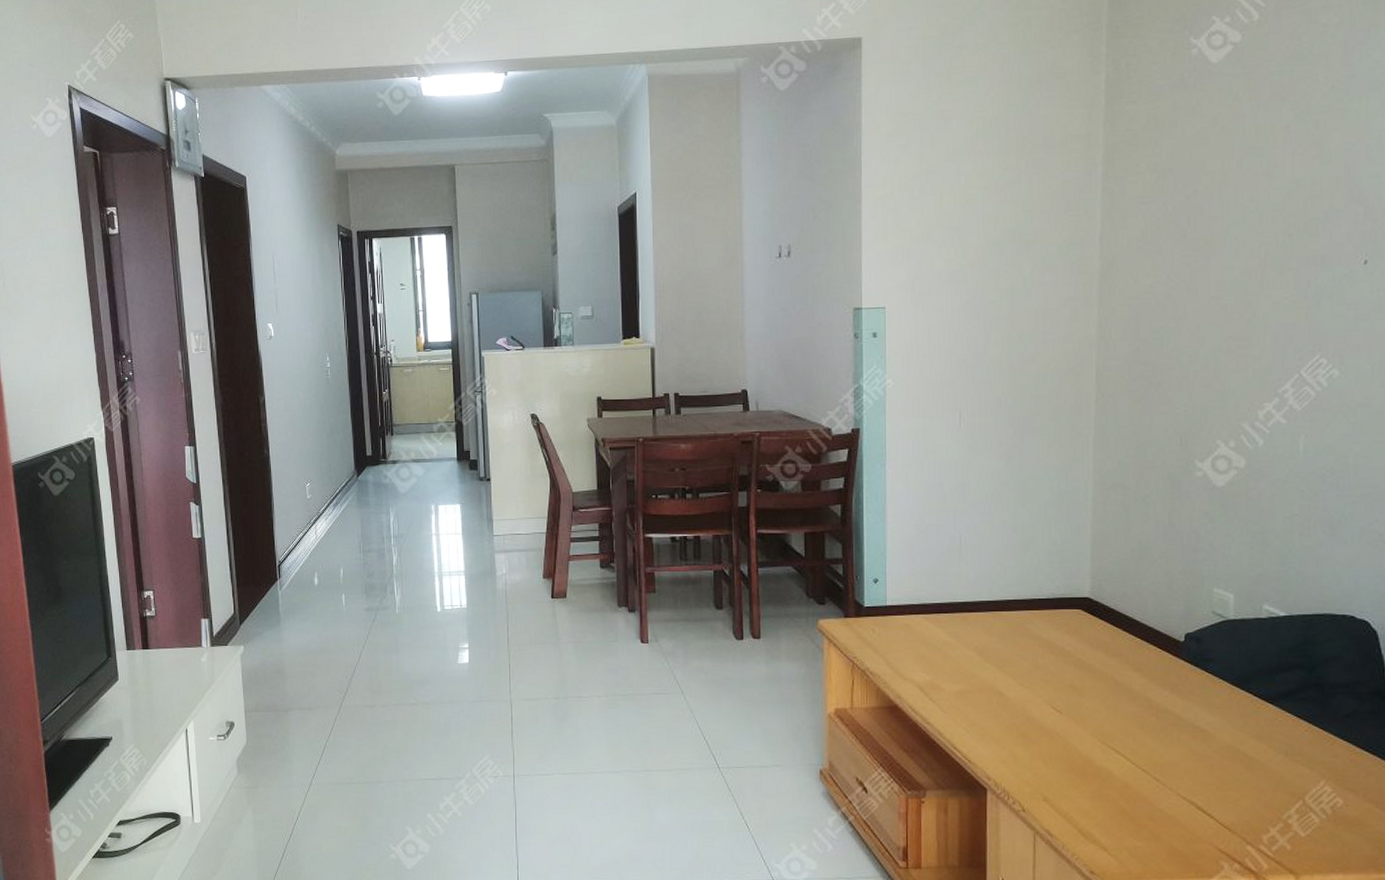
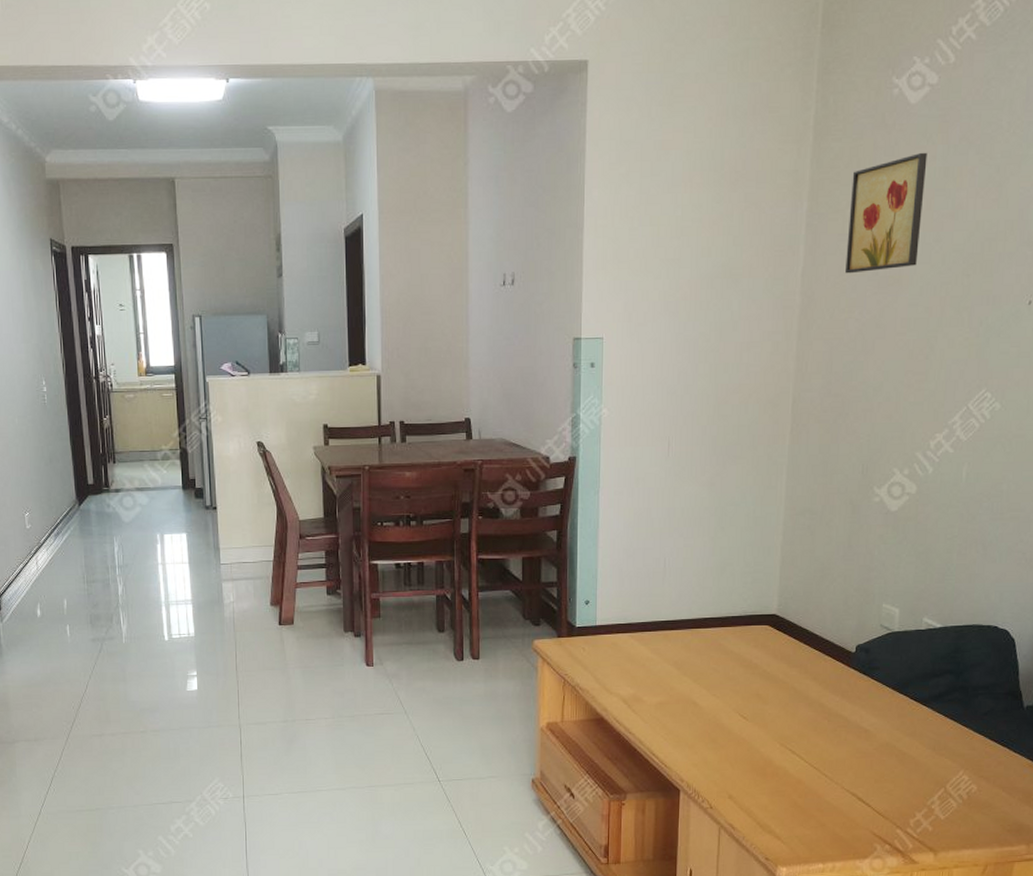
wall art: none [1149,110,1235,237] -> present [845,152,928,274]

